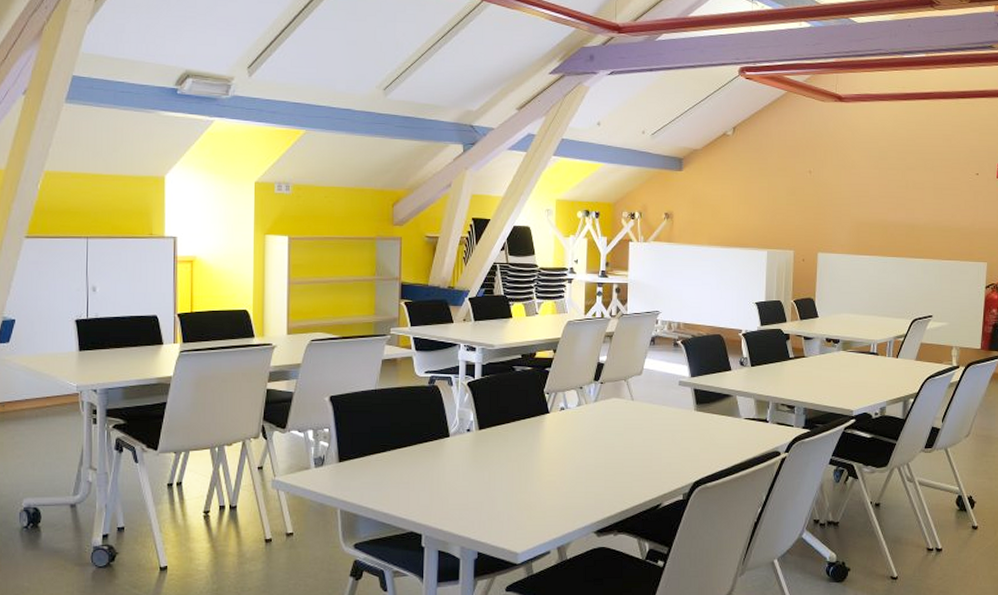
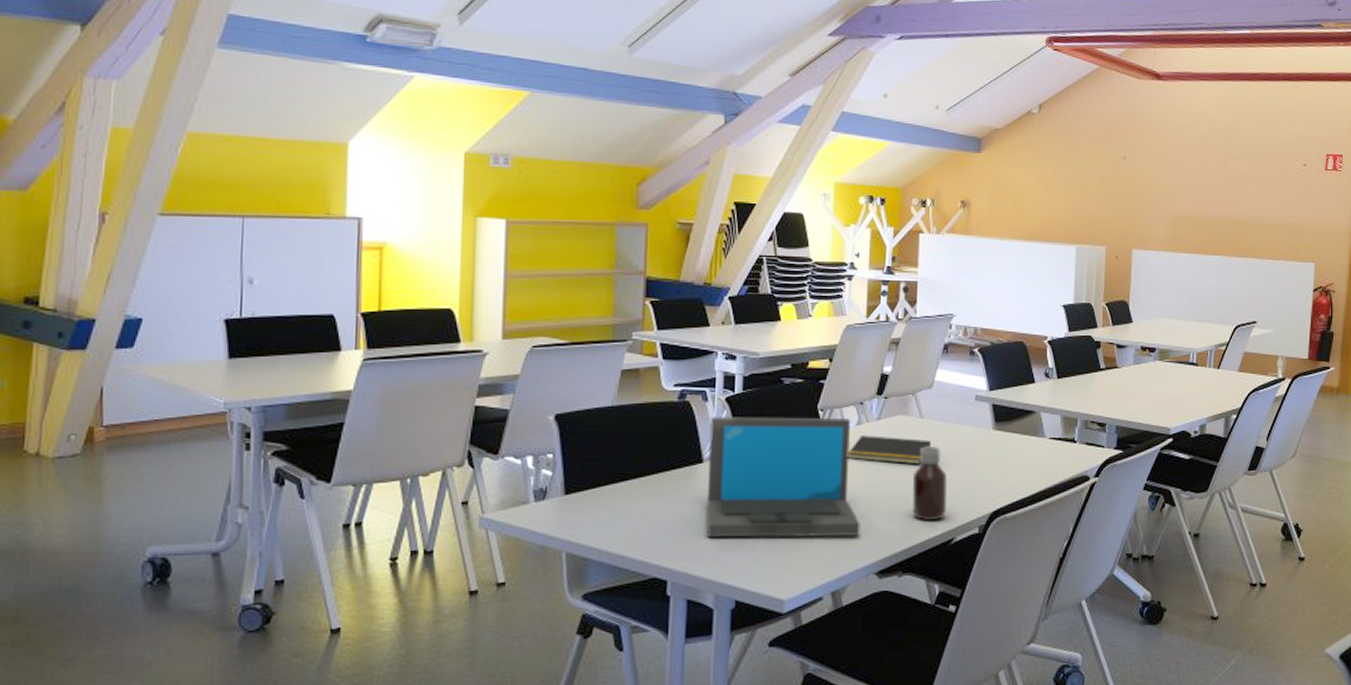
laptop: none [453,399,581,501] -> present [706,417,860,538]
notepad: none [570,415,641,441] -> present [848,435,931,465]
bottle: none [625,424,655,489] -> present [911,445,947,521]

